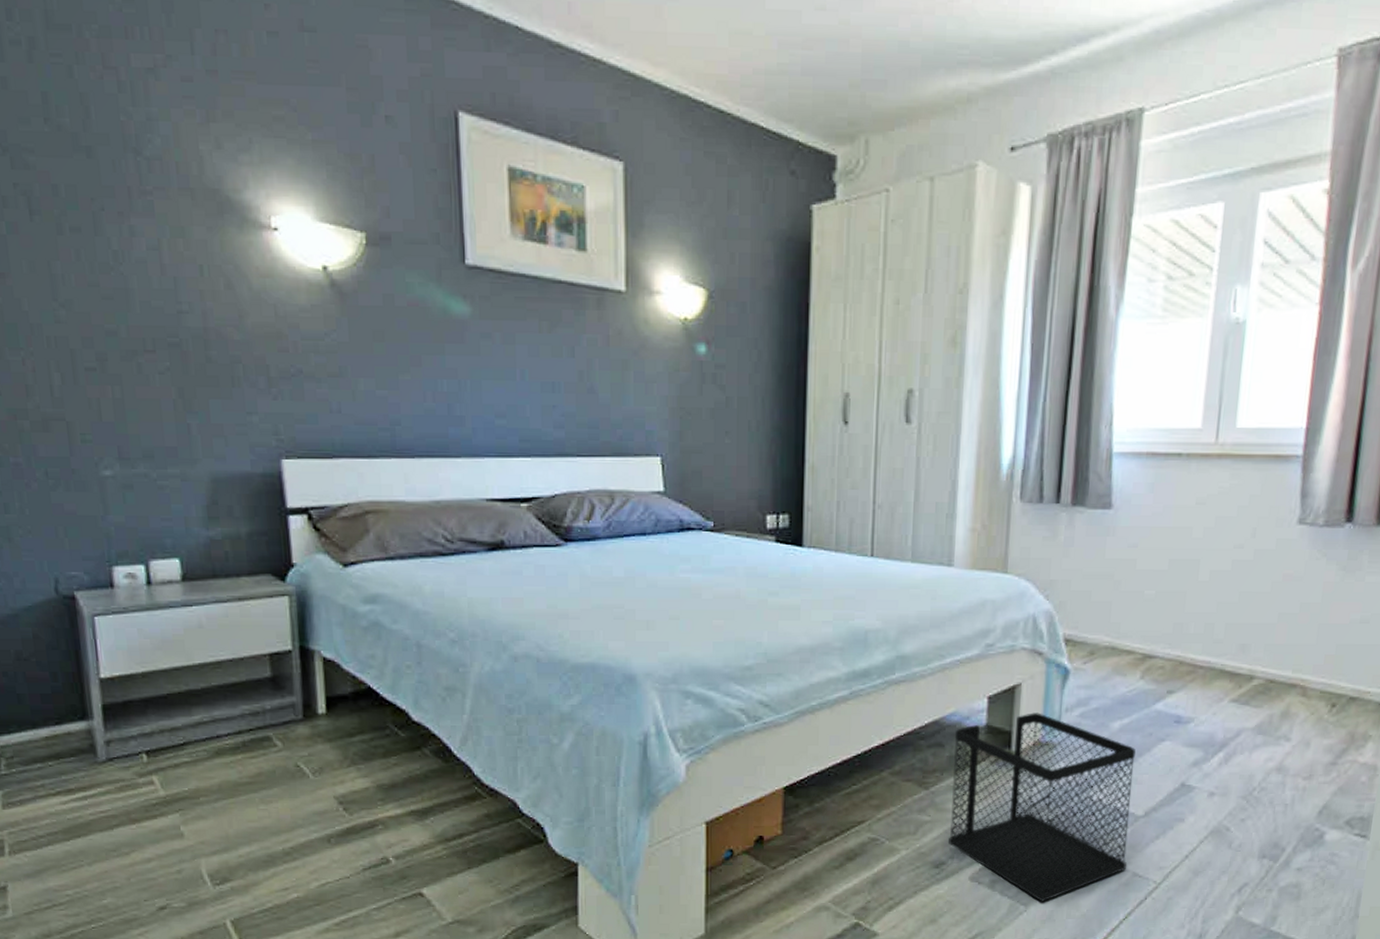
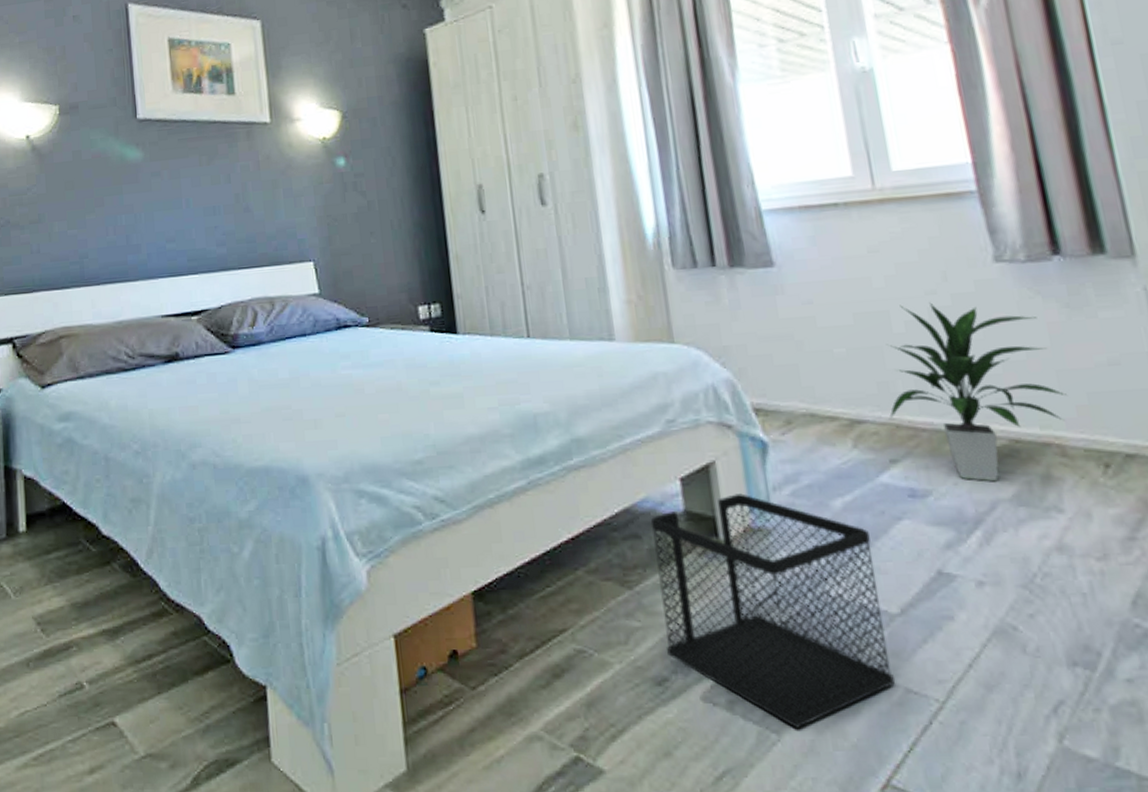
indoor plant: none [1175,555,1321,714] -> present [887,302,1066,482]

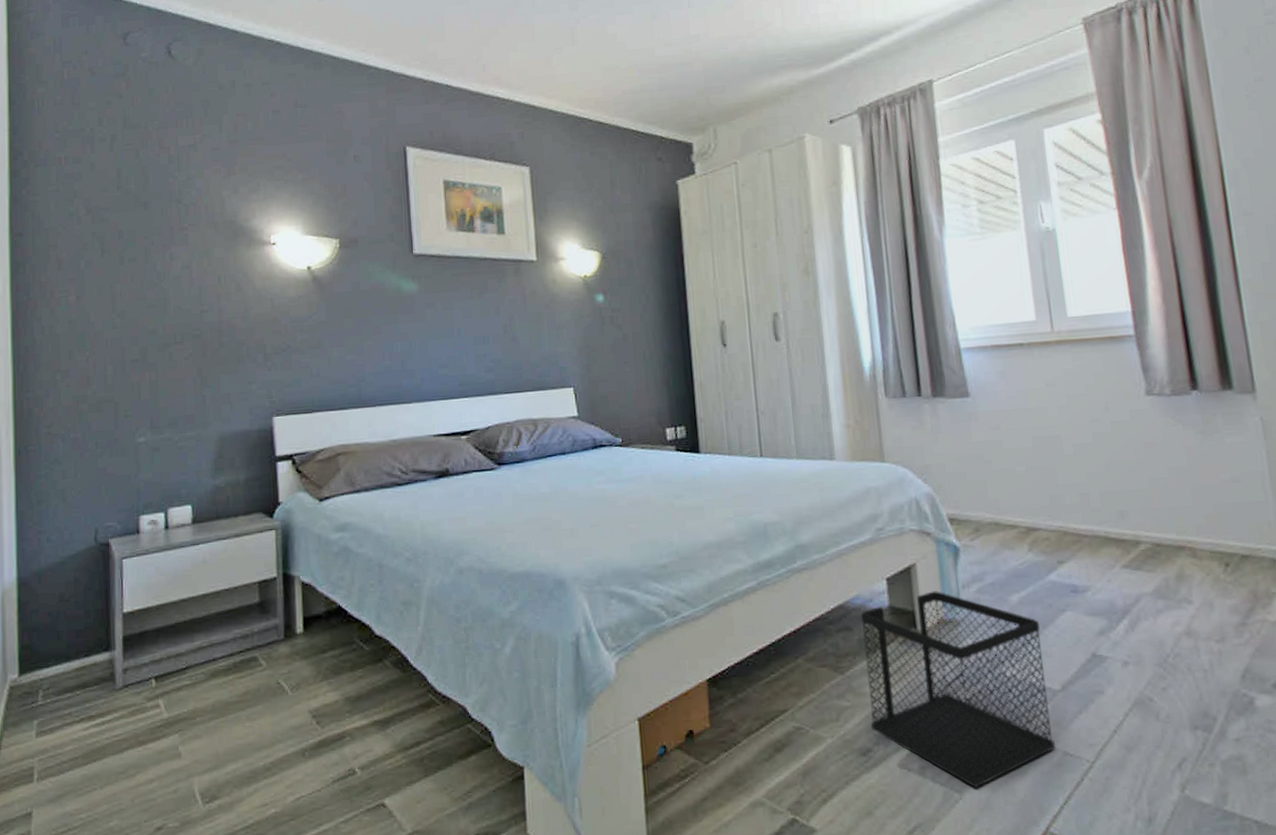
indoor plant: present [887,302,1066,482] -> none [1058,429,1198,579]

